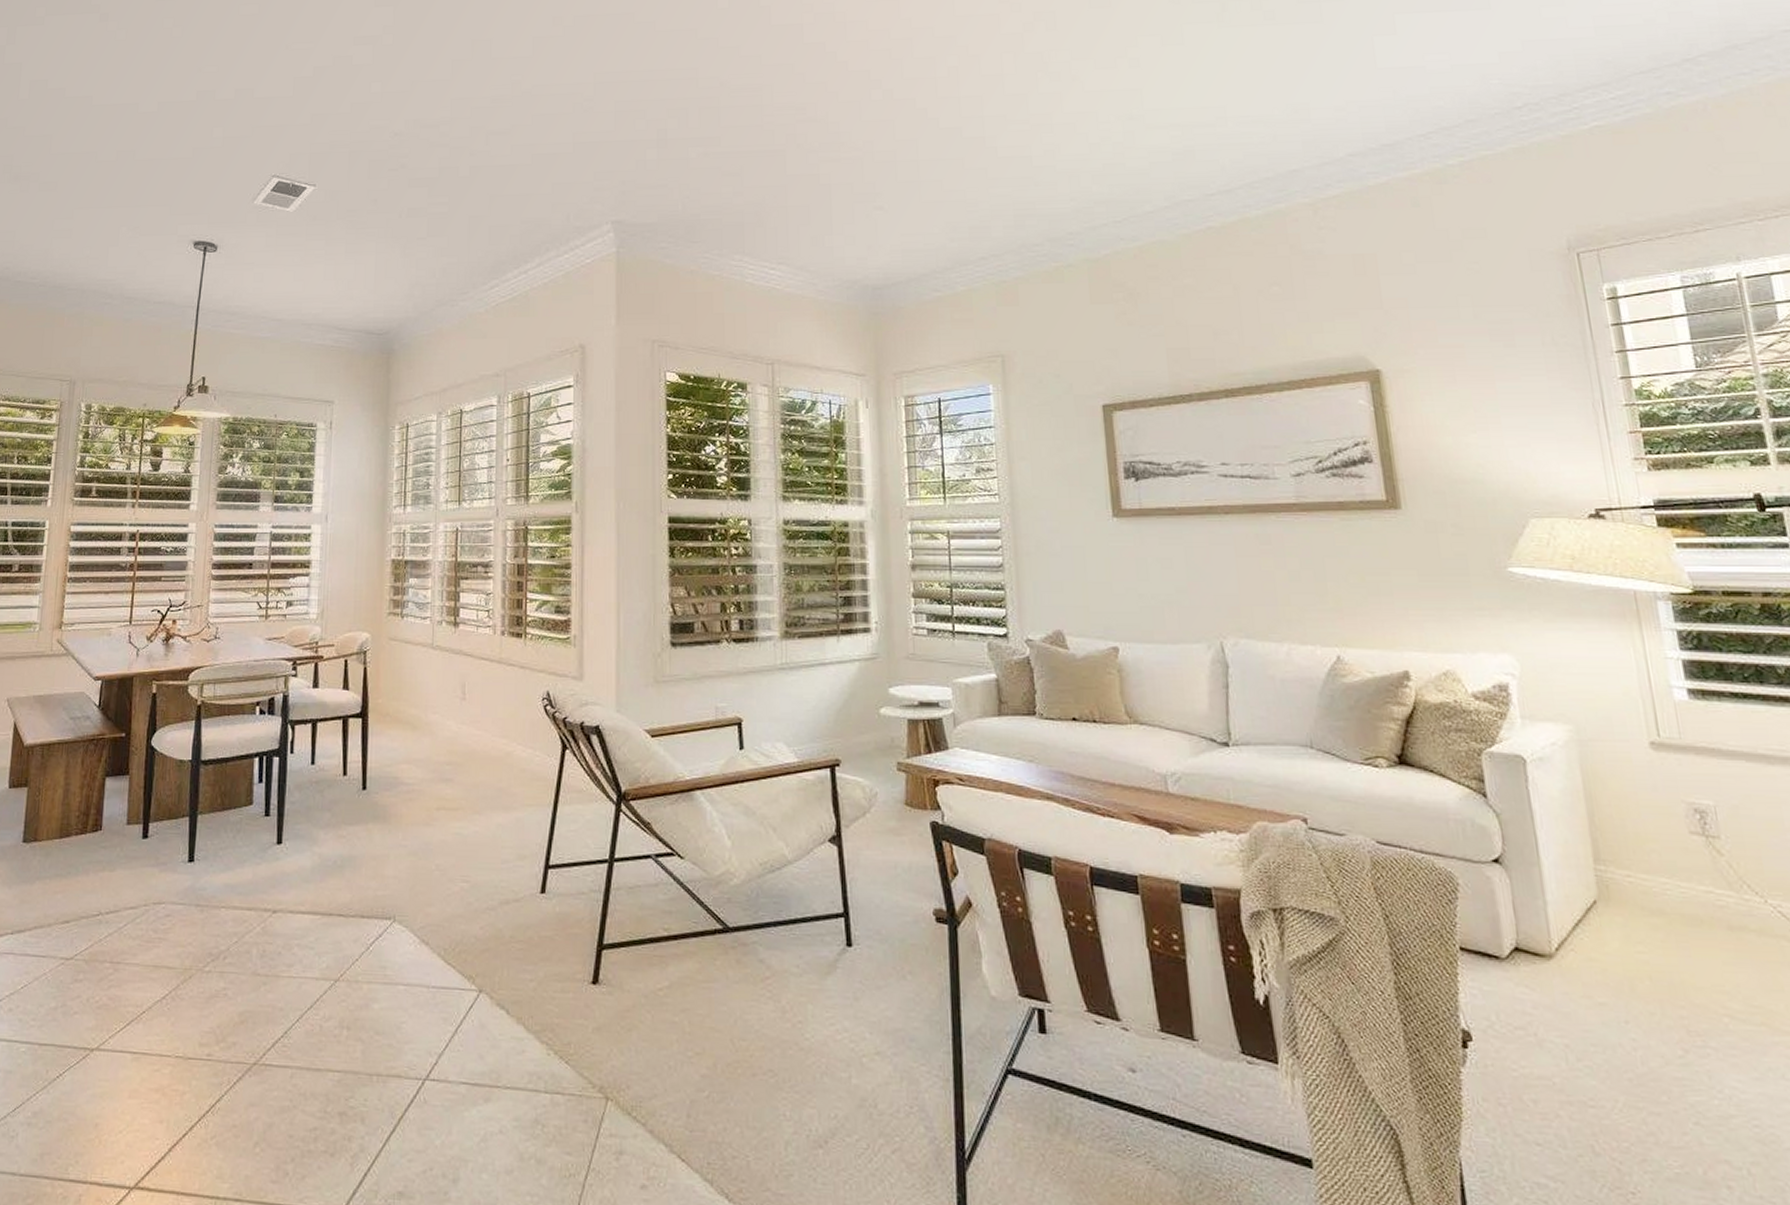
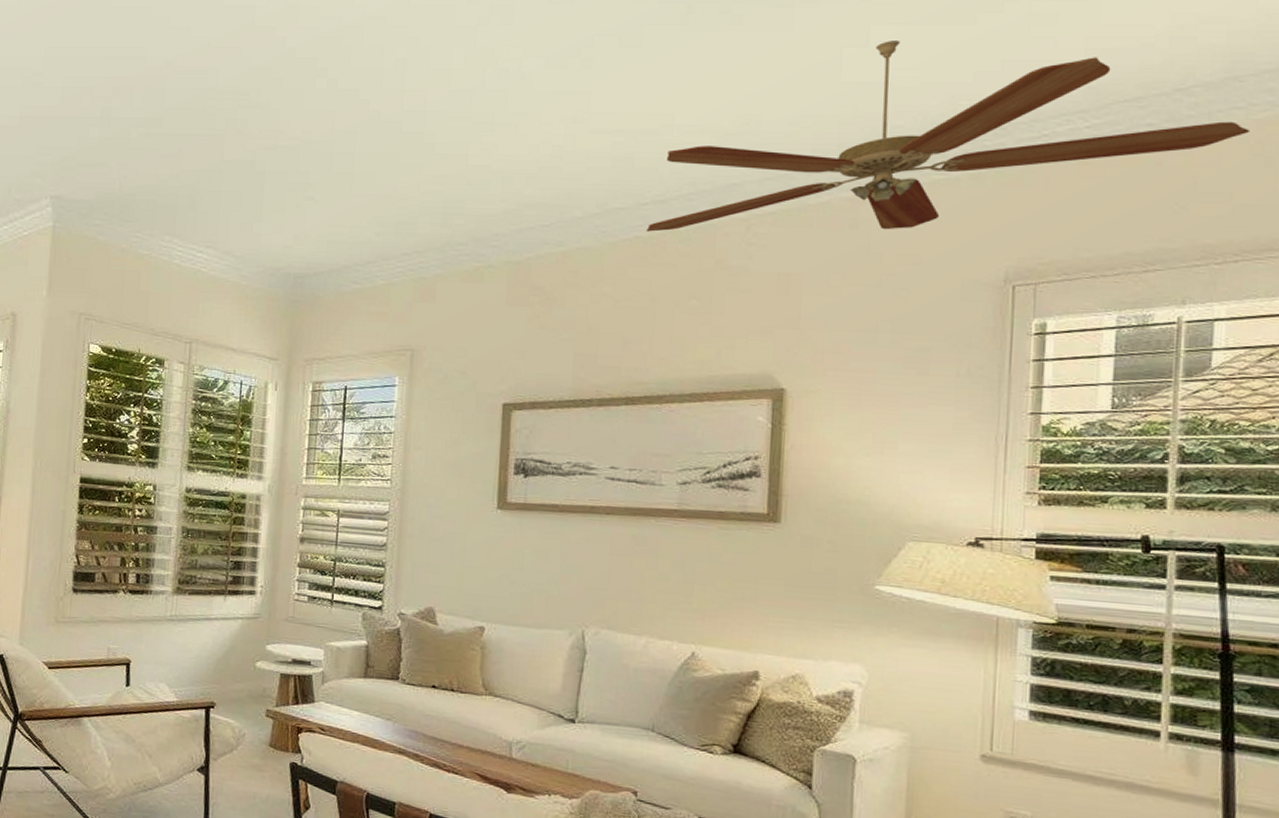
ceiling fan: none [1217,27,1760,222] -> present [646,41,1251,232]

